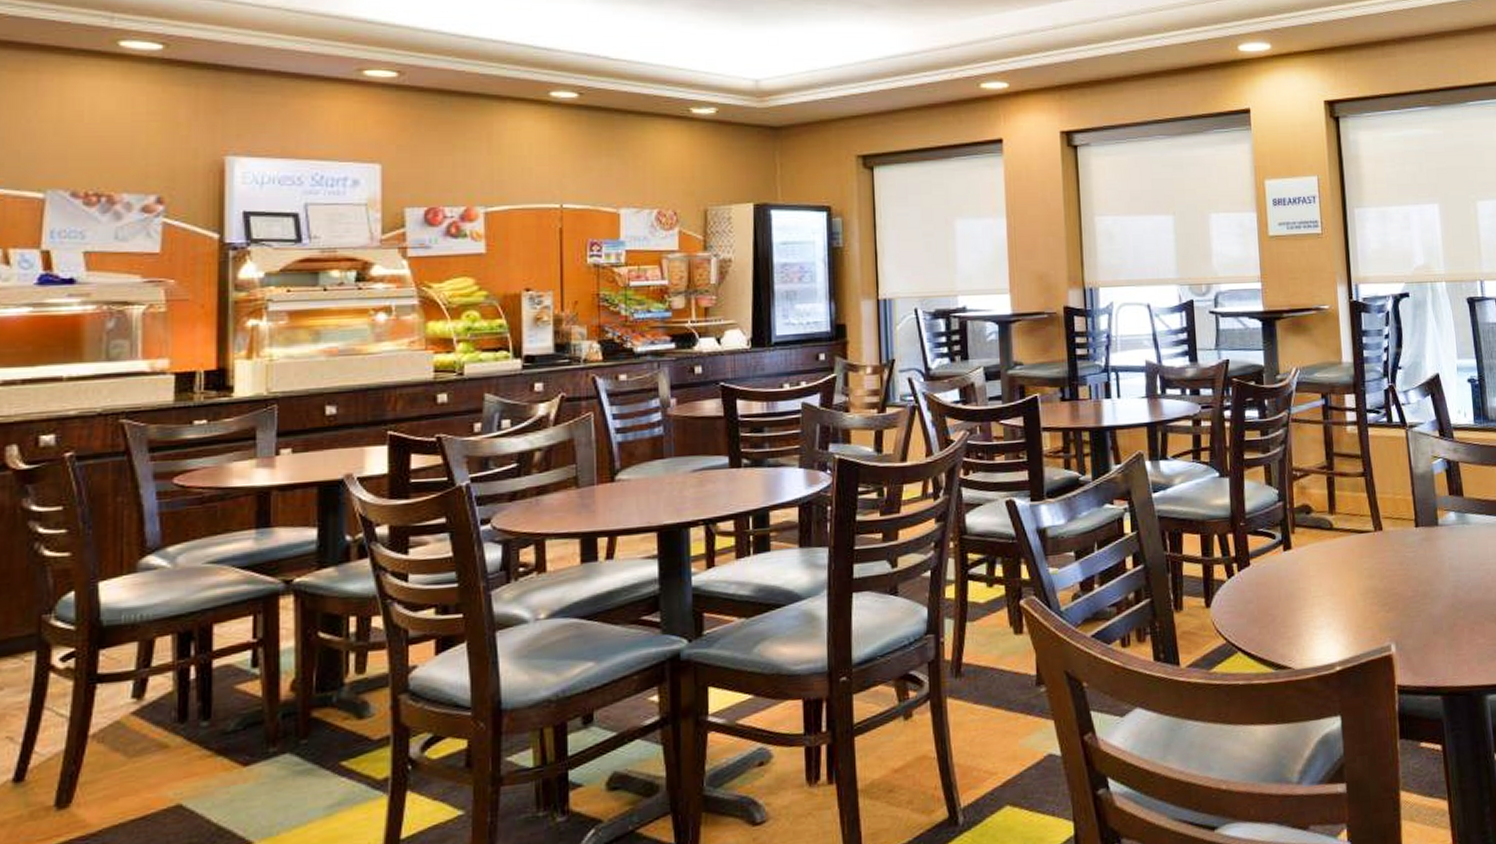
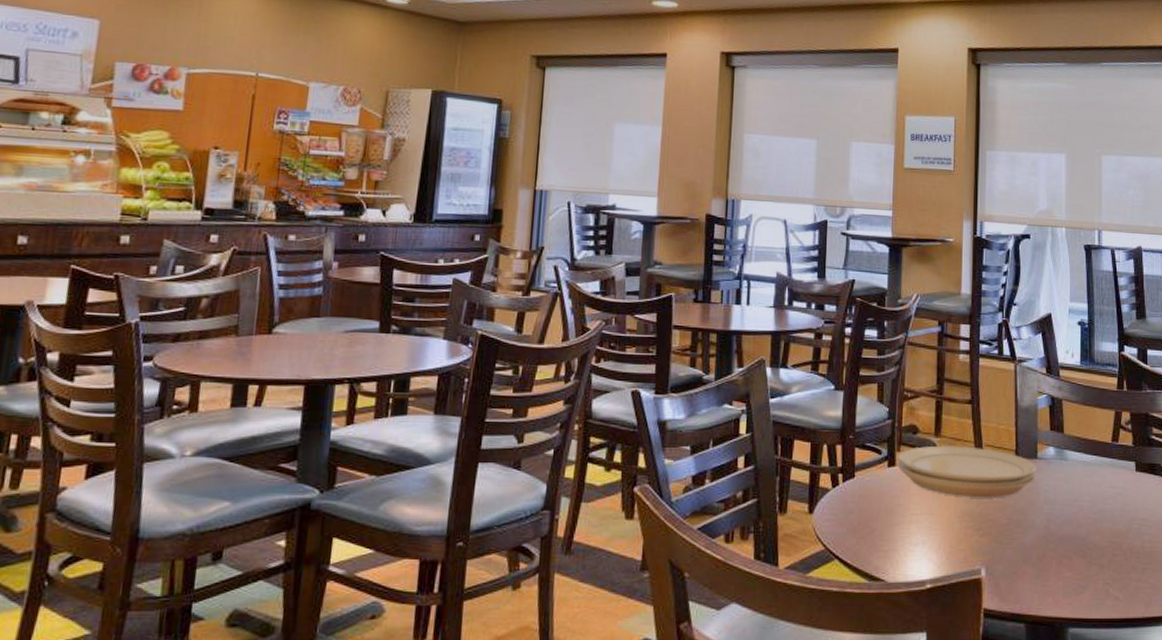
plate: none [1292,521,1439,573] -> present [897,445,1036,497]

